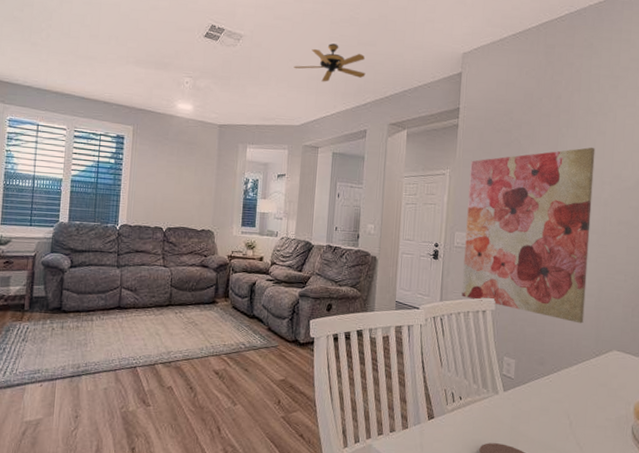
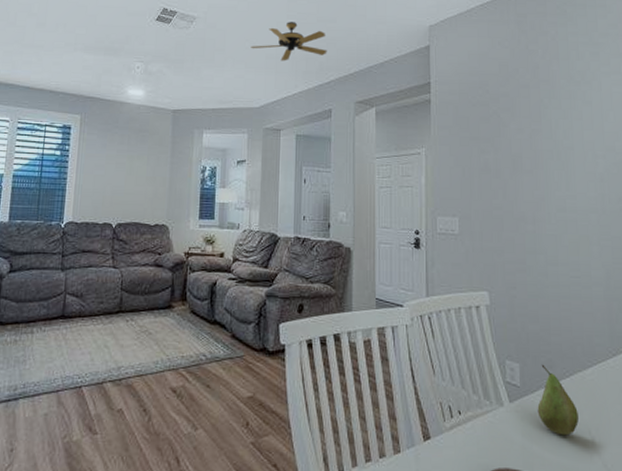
wall art: present [461,147,596,324] -> none [448,119,594,318]
fruit: none [526,361,561,419] -> present [537,364,579,436]

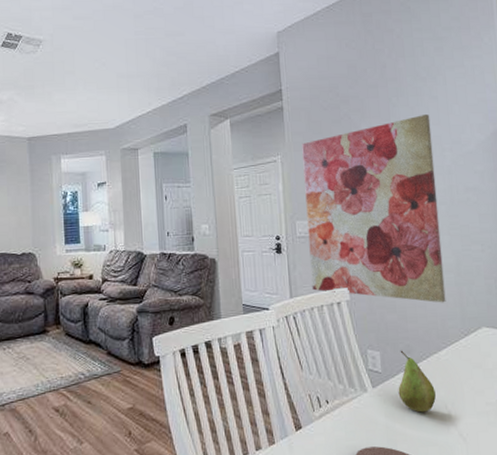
ceiling fan: present [250,22,327,61] -> none [100,38,178,79]
wall art: none [448,119,594,318] -> present [302,114,446,303]

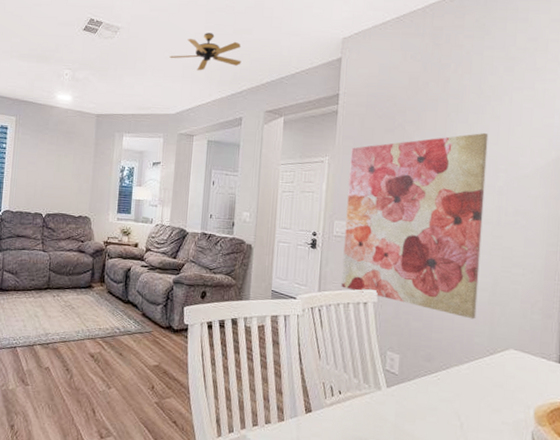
ceiling fan: none [100,38,178,79] -> present [169,33,242,71]
fruit: present [398,350,436,413] -> none [412,357,450,420]

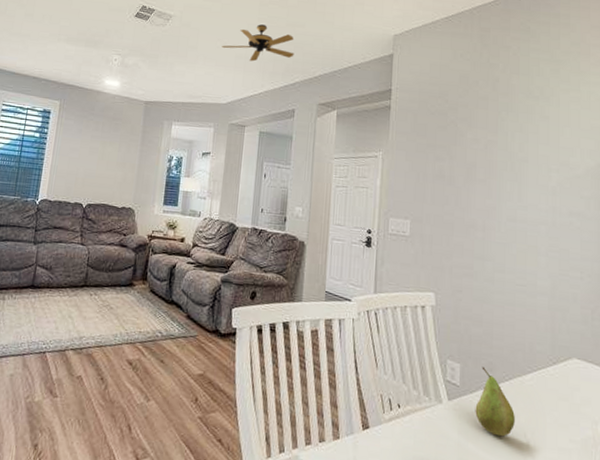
wall art: present [341,133,489,320] -> none [398,132,539,326]
fruit: none [412,357,450,420] -> present [475,366,515,437]

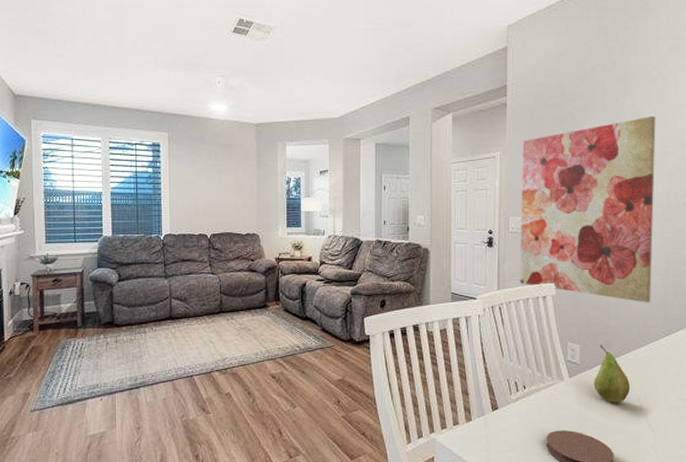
ceiling fan: present [222,24,294,62] -> none [328,28,405,70]
wall art: none [398,132,539,326] -> present [520,116,656,303]

